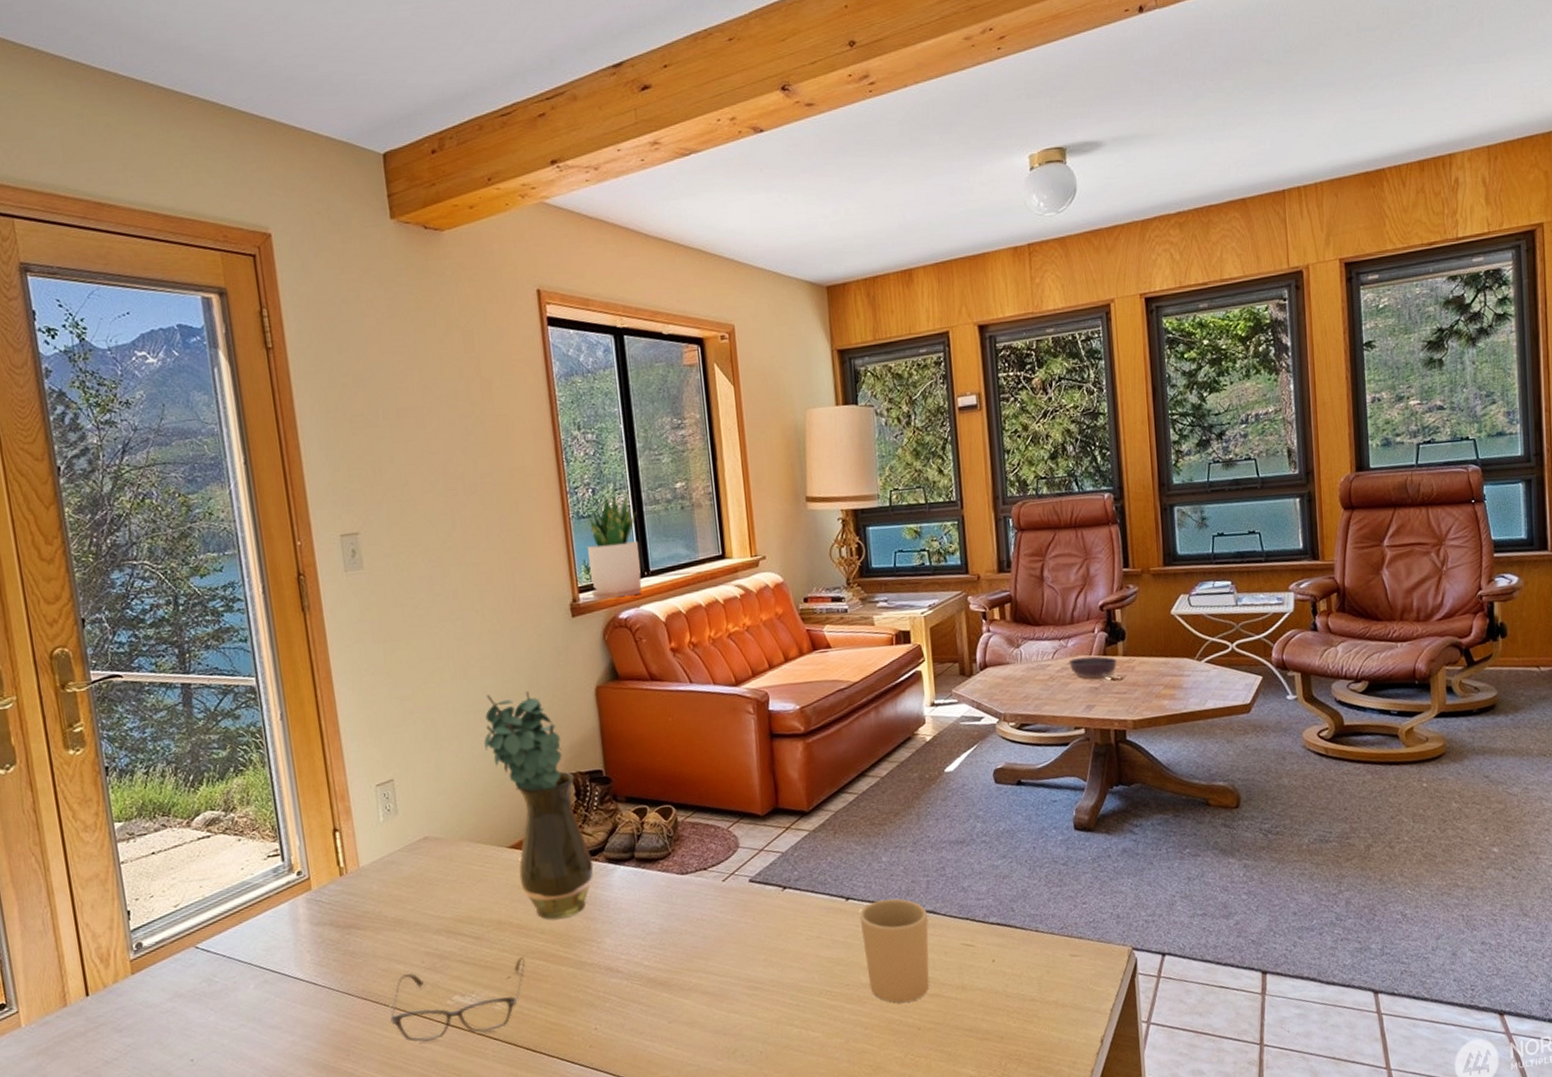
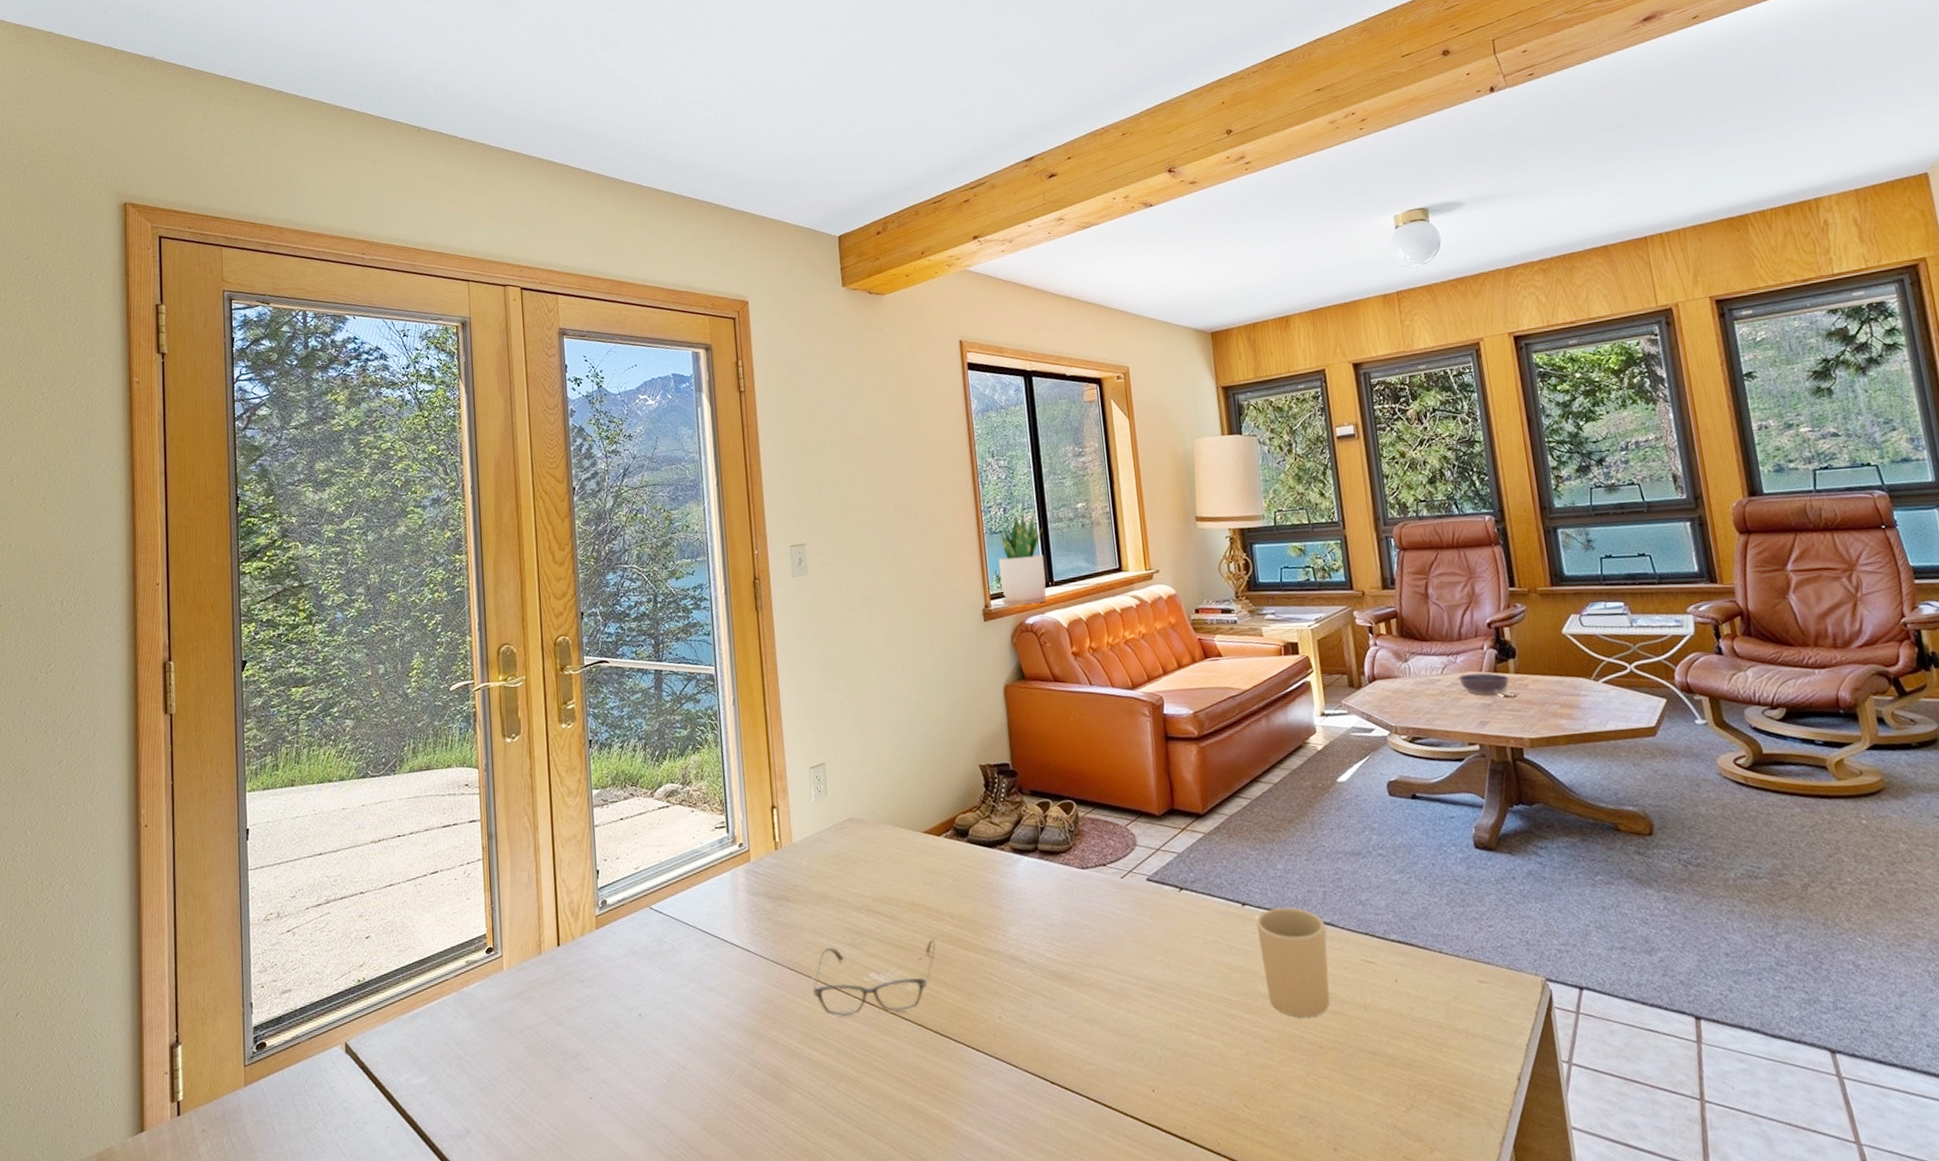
vase: present [484,690,594,920] -> none [904,686,1000,905]

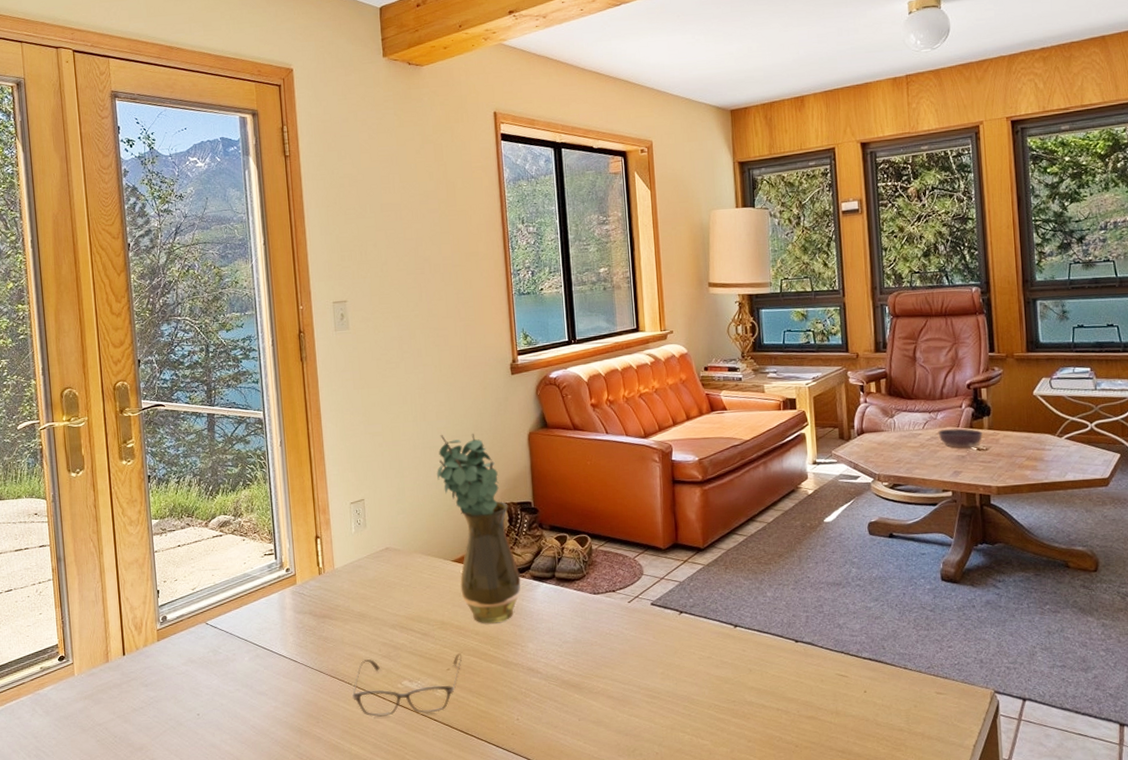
vase: none [904,686,1000,905] -> present [437,433,521,624]
planter: present [996,509,1047,606] -> none [524,273,569,362]
mug: present [1256,907,1330,1017] -> none [745,629,807,721]

